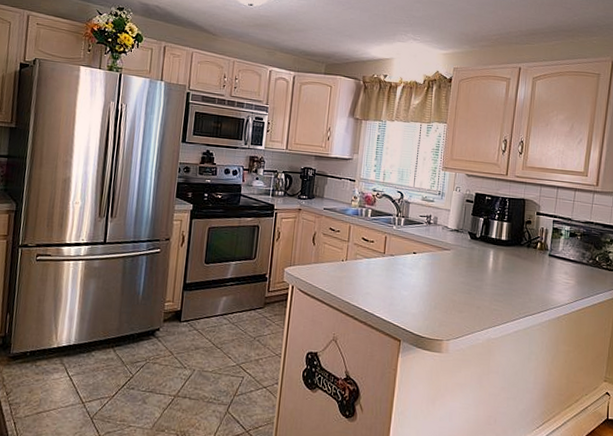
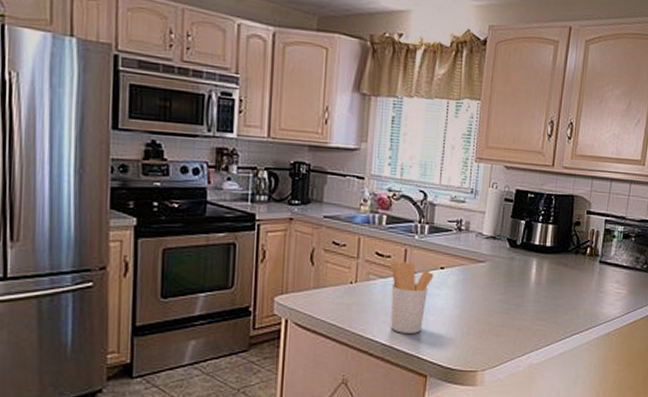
utensil holder: none [372,245,408,305] -> present [389,261,434,333]

